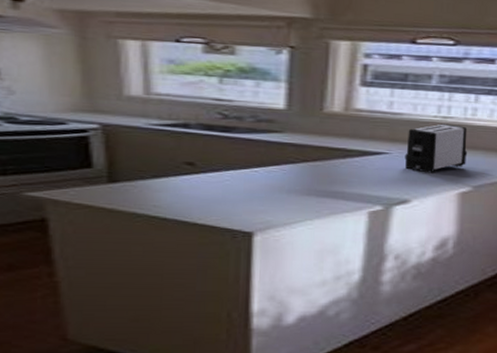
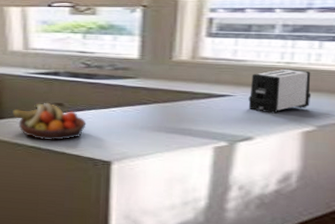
fruit bowl: none [128,161,223,210] -> present [11,102,87,141]

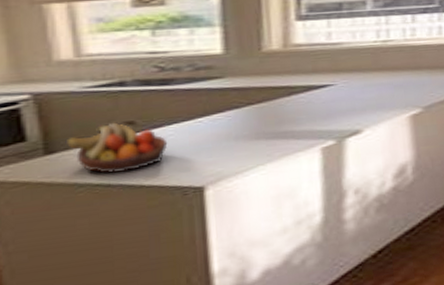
toaster: present [248,68,312,114] -> none [350,47,413,100]

